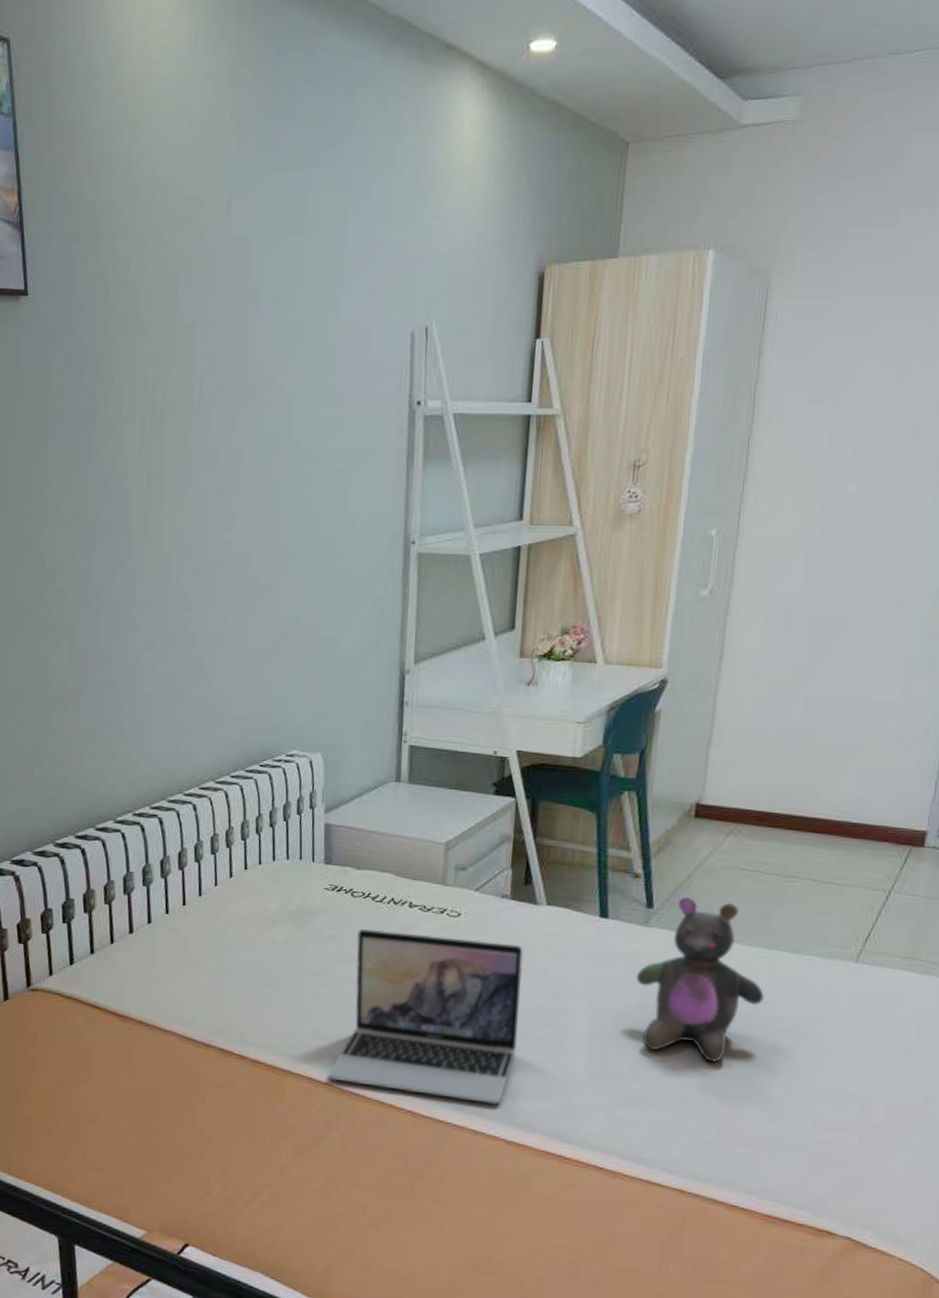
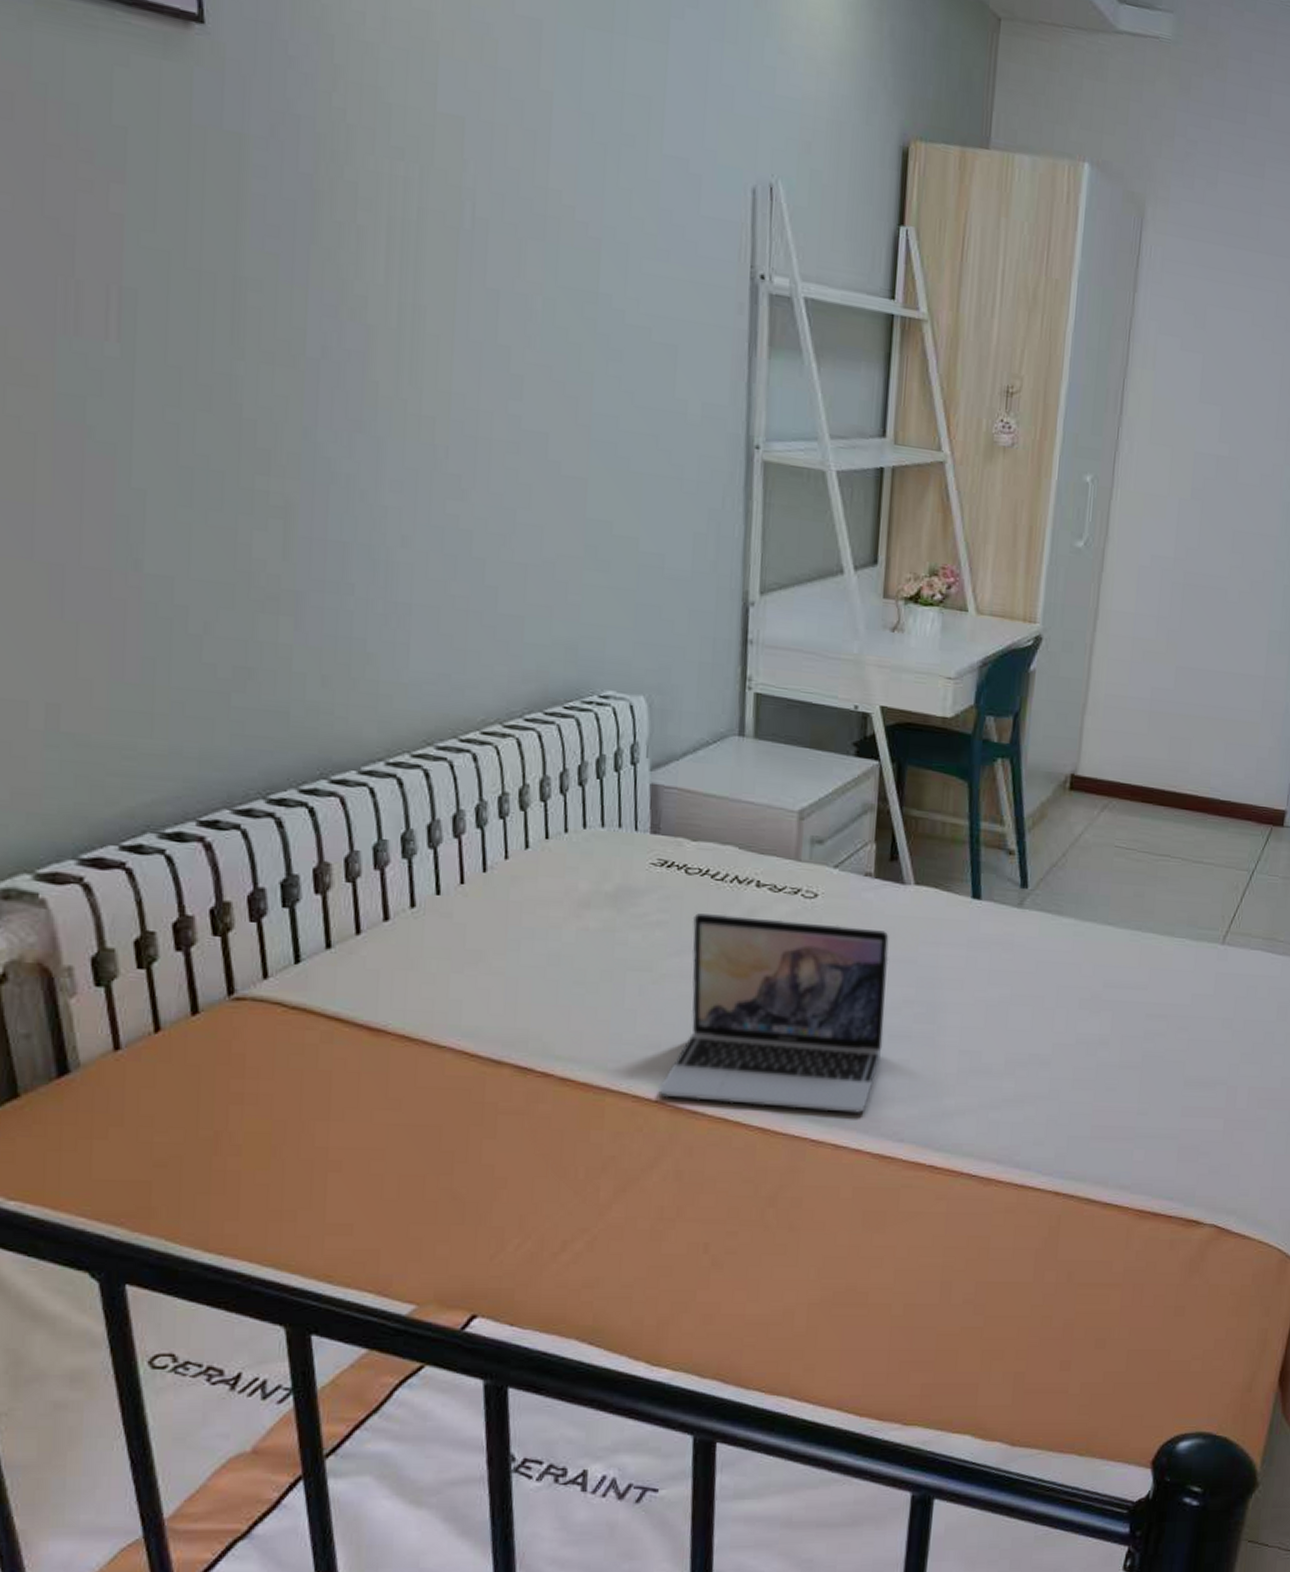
stuffed bear: present [635,897,764,1062] -> none [1010,876,1137,1053]

